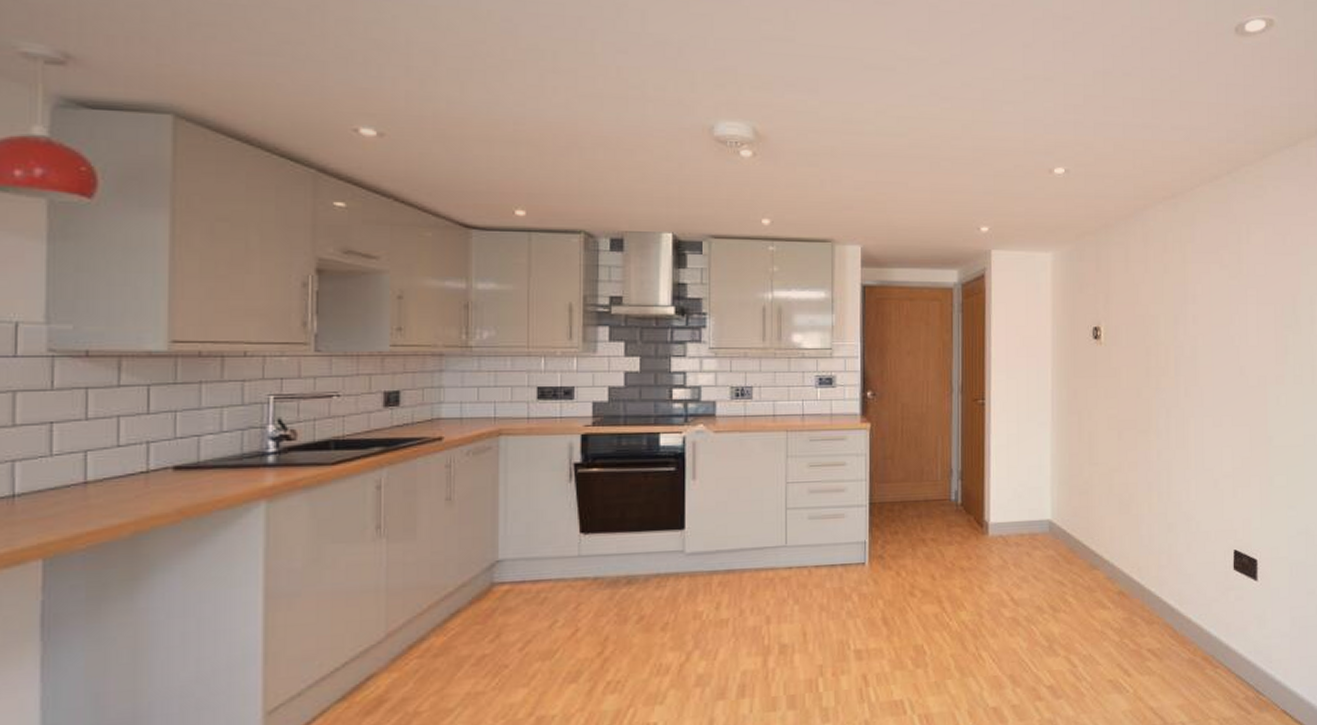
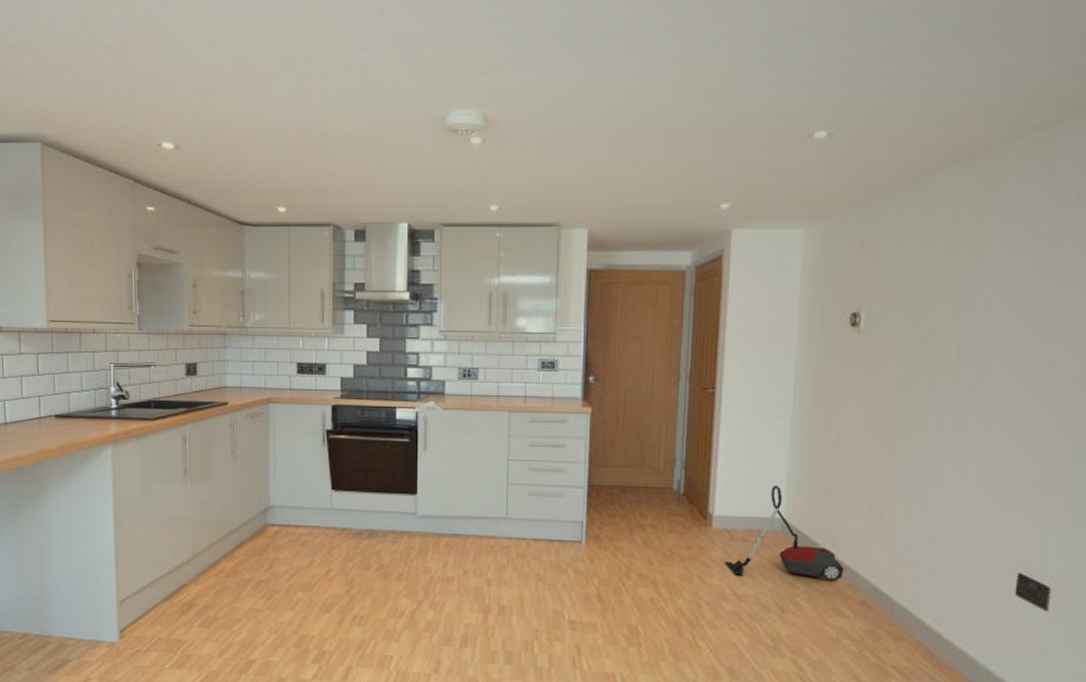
vacuum cleaner: none [1002,489,1103,582] -> present [725,486,845,582]

